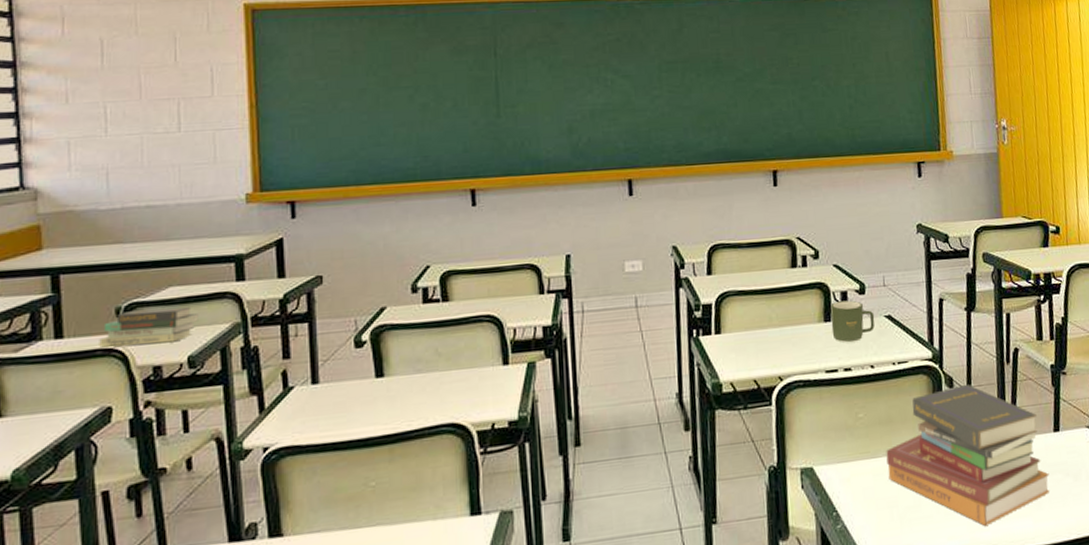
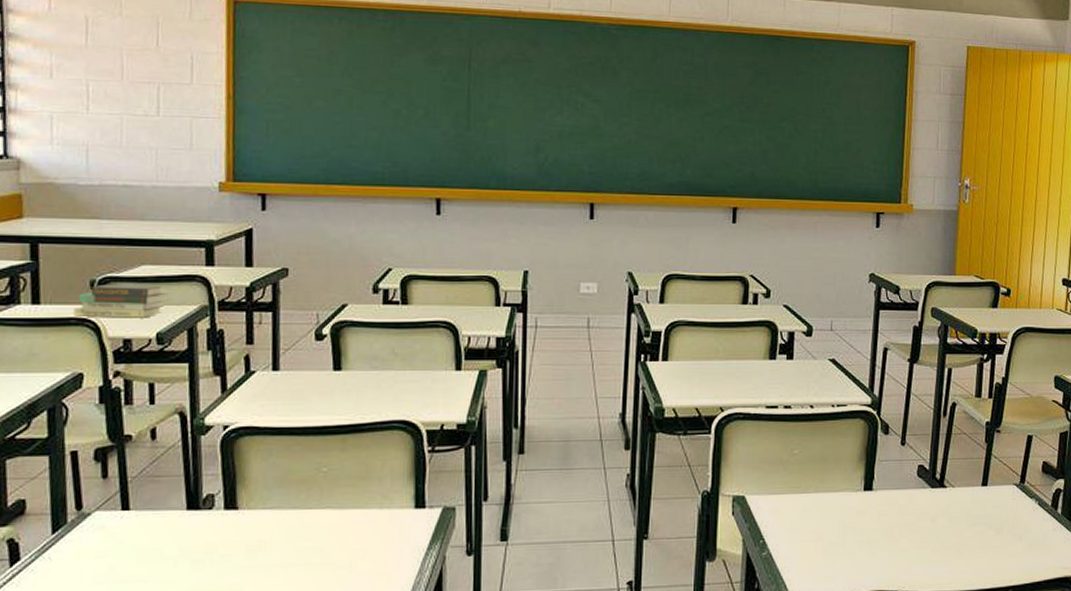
mug: present [830,300,875,344] -> none [776,341,819,382]
books: present [886,383,1050,526] -> none [817,432,973,567]

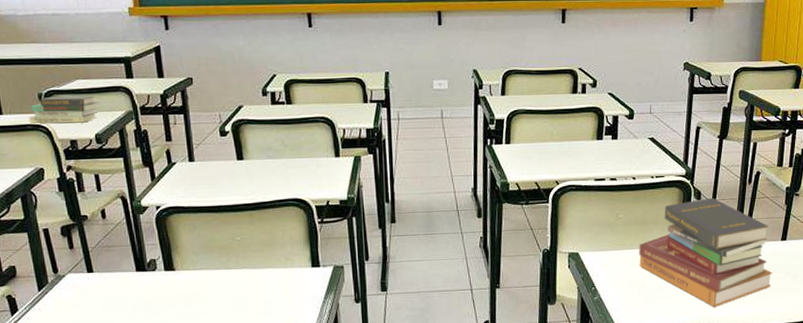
books: none [817,432,973,567] -> present [639,197,773,307]

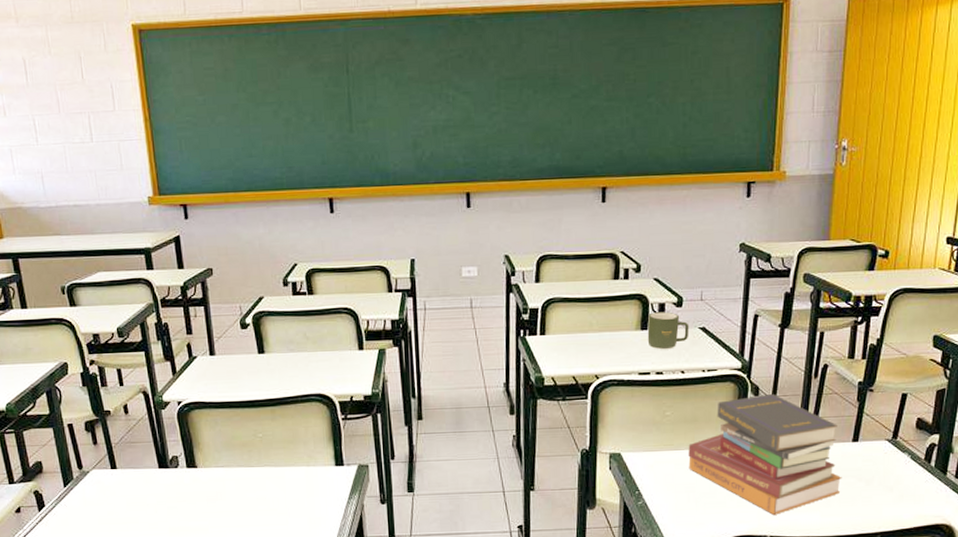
books: present [29,96,101,124] -> none [52,288,122,317]
mug: none [602,123,640,158] -> present [647,312,689,350]

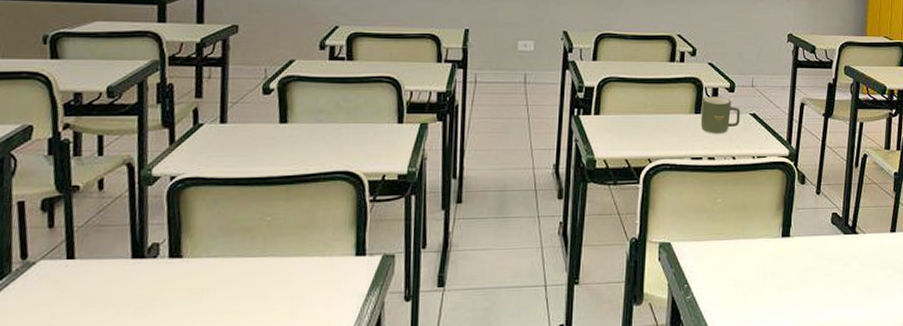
books: present [688,393,842,515] -> none [738,182,882,309]

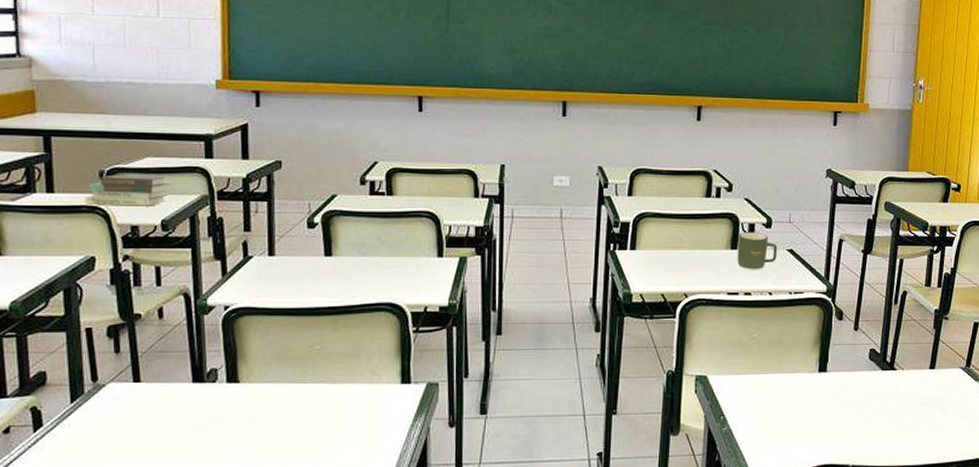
books: none [25,39,120,72] -> present [85,174,172,206]

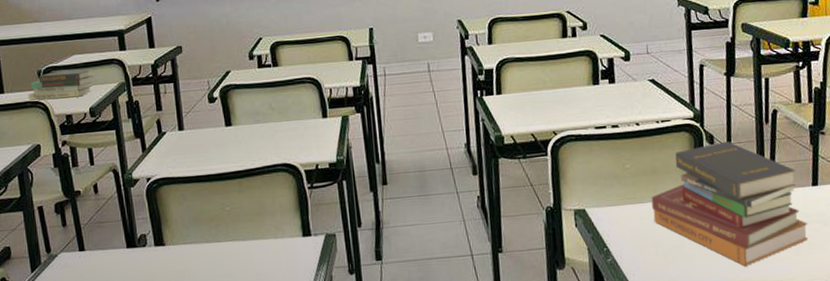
mug: present [737,232,778,270] -> none [598,66,640,104]
books: none [774,318,920,443] -> present [651,141,808,266]

